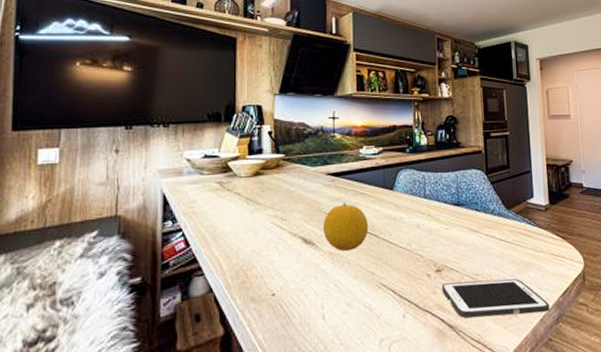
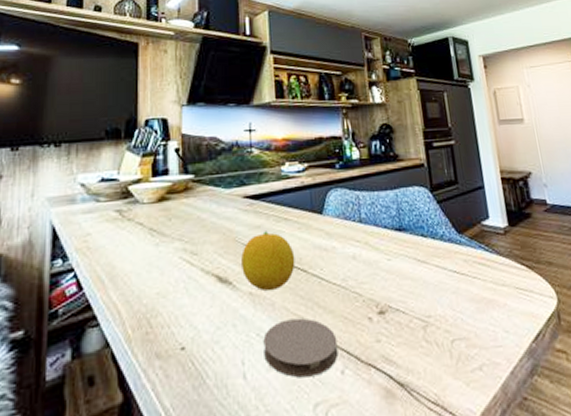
coaster: none [340,273,401,320] -> present [263,318,339,378]
cell phone: present [441,278,549,319] -> none [386,320,521,373]

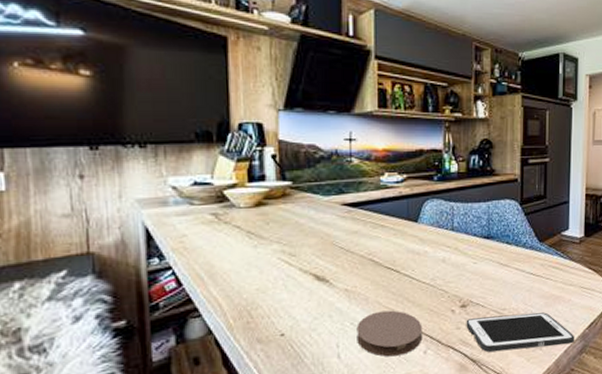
fruit: present [241,231,295,291] -> none [338,236,389,288]
cell phone: none [386,320,521,373] -> present [466,312,574,352]

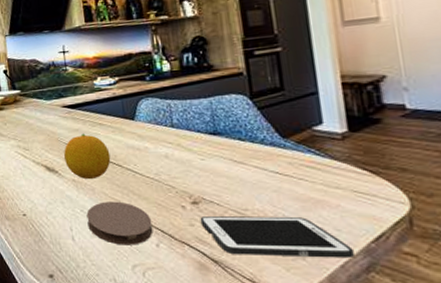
fruit: none [338,236,389,288] -> present [64,133,111,180]

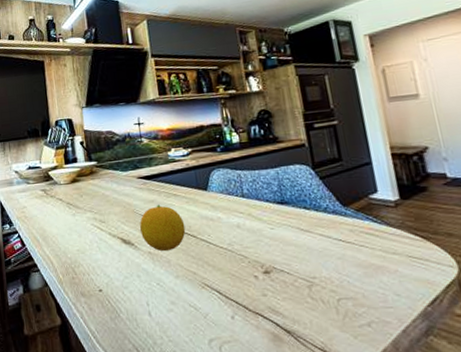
coaster: present [86,201,153,245] -> none [162,273,228,319]
cell phone: present [200,216,354,259] -> none [272,283,414,324]

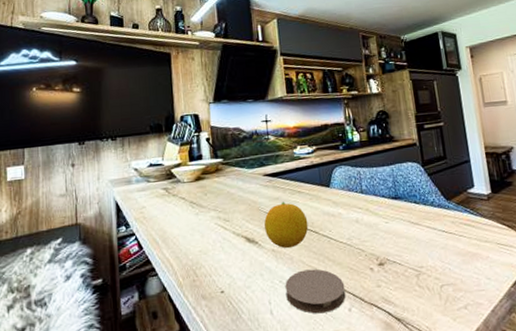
coaster: none [162,273,228,319] -> present [285,268,346,314]

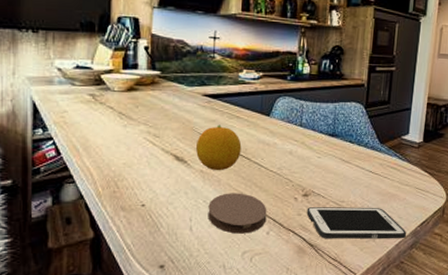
cell phone: none [385,270,501,311] -> present [306,207,406,239]

